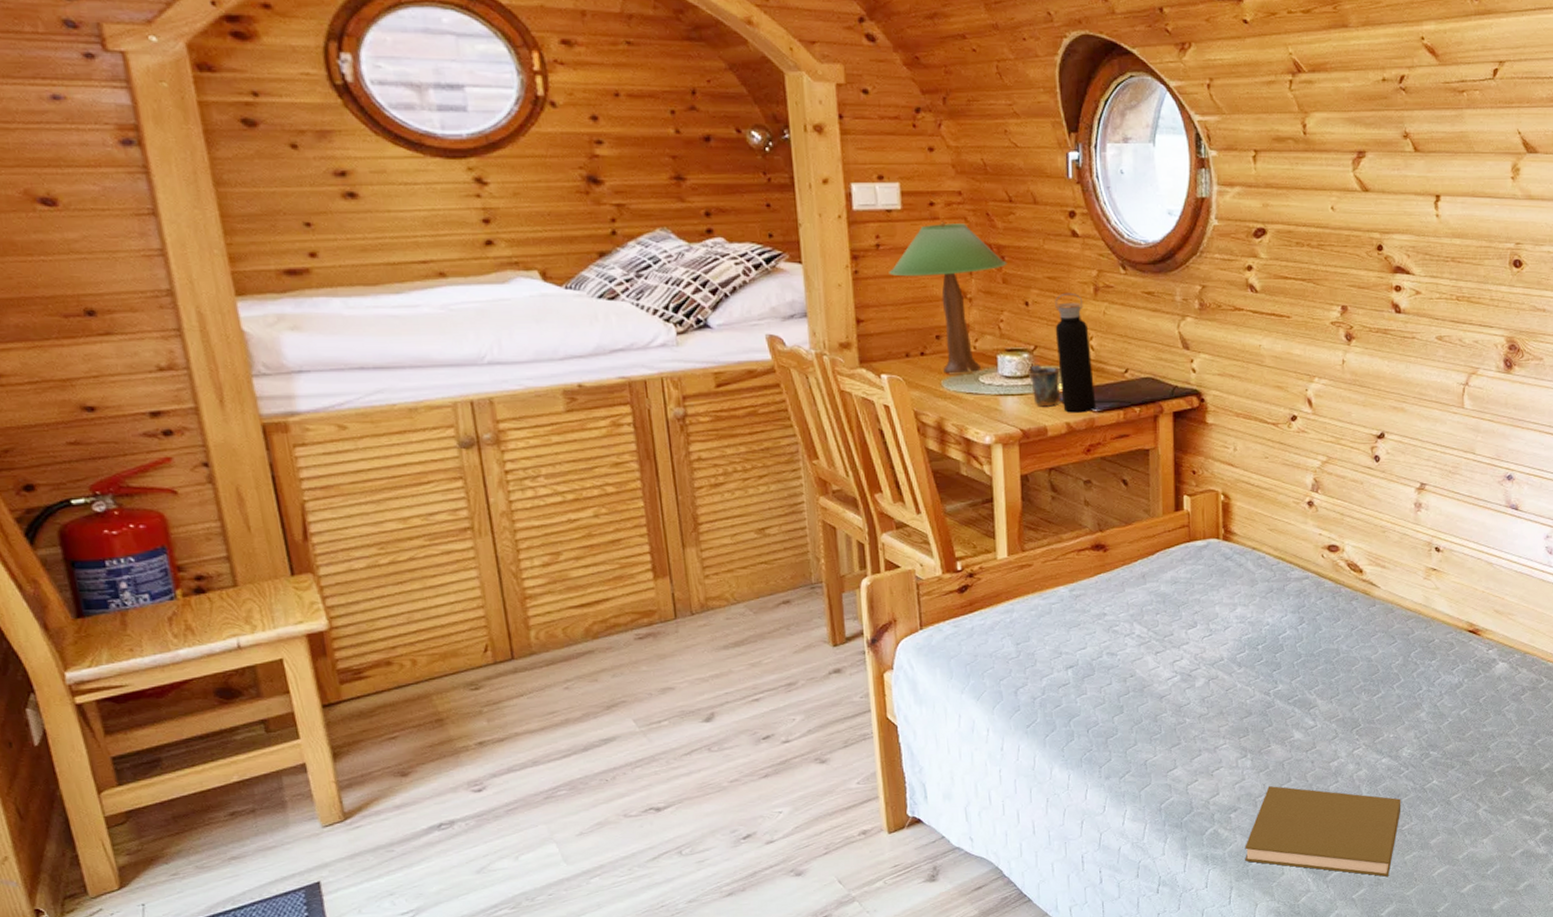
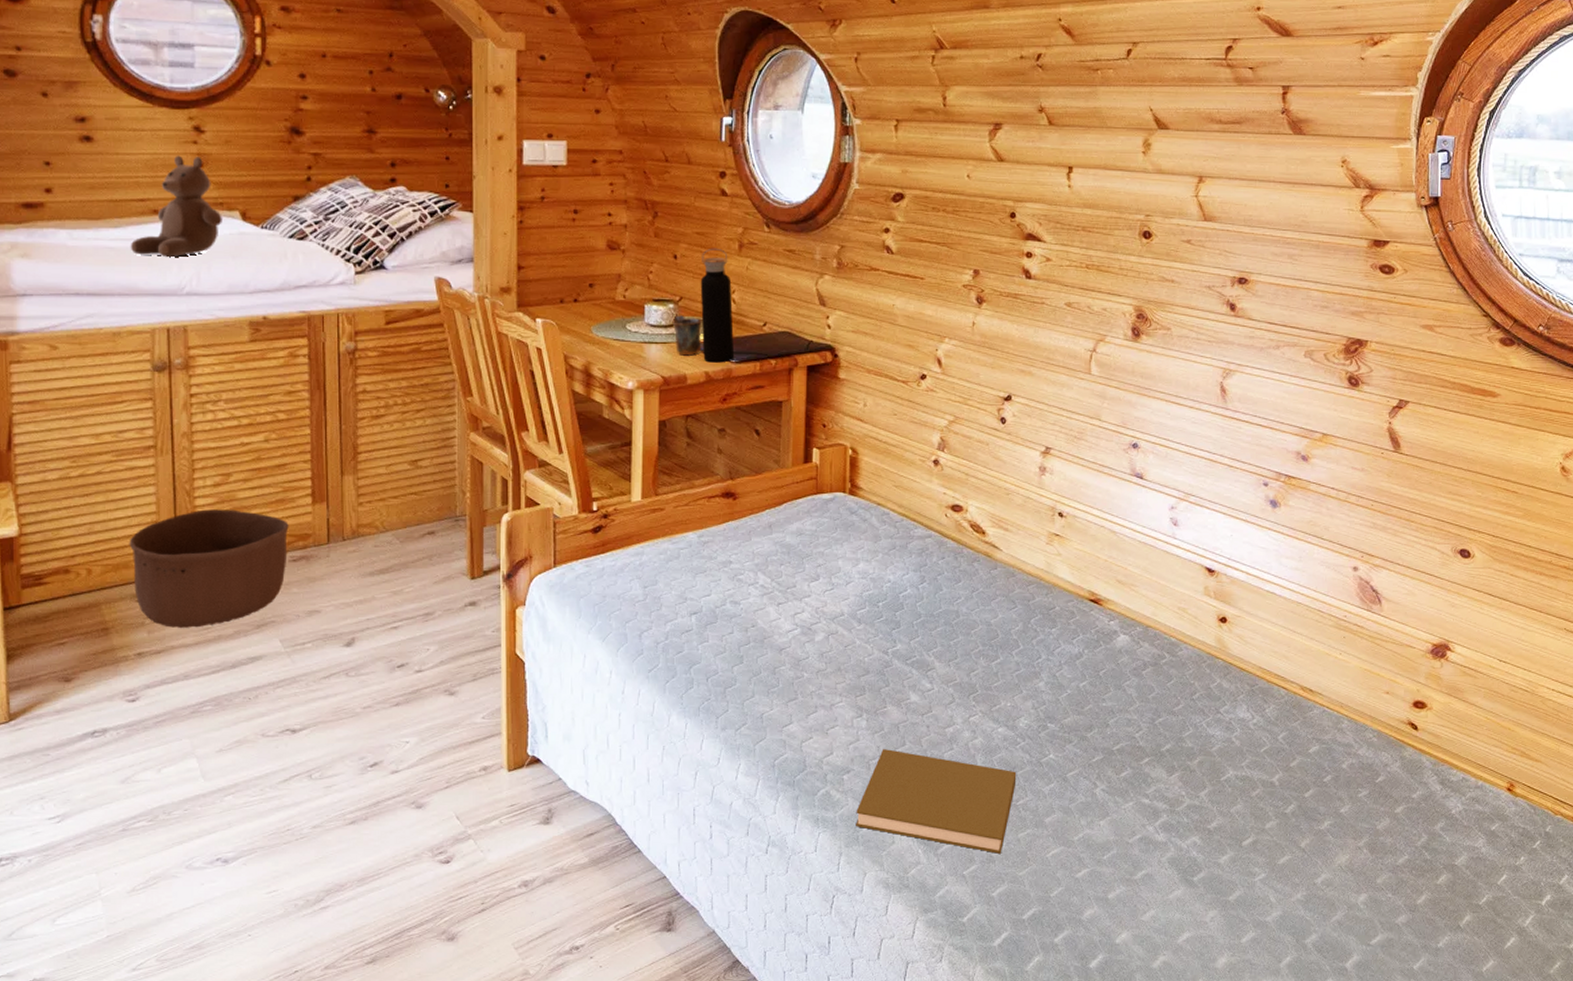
bear: none [416,211,520,325] -> present [130,155,222,258]
basket: none [454,589,633,714] -> present [129,509,289,628]
table lamp: present [889,221,1007,375] -> none [551,177,660,322]

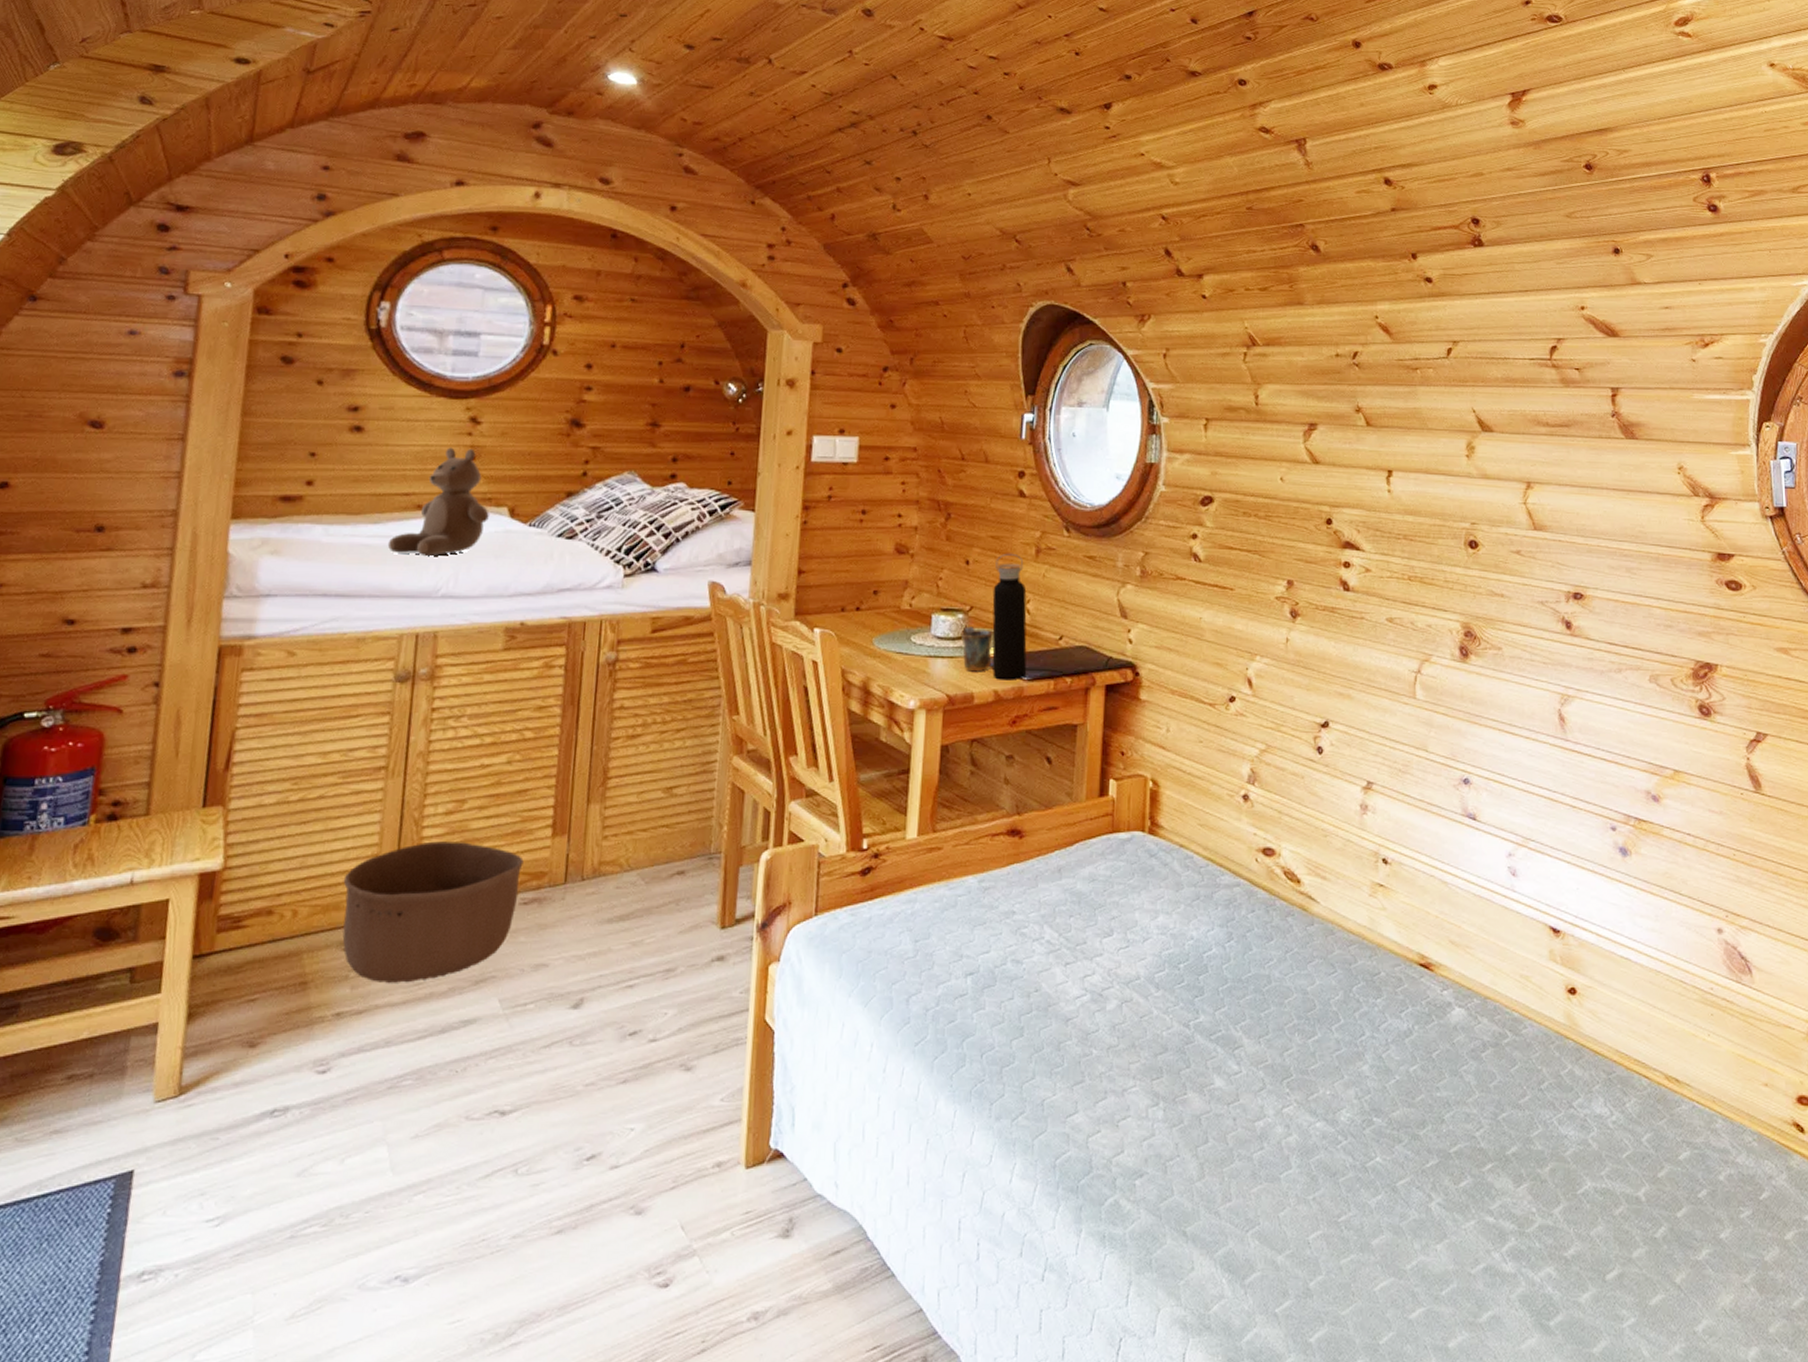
book: present [856,748,1017,854] -> none [1149,1145,1338,1286]

